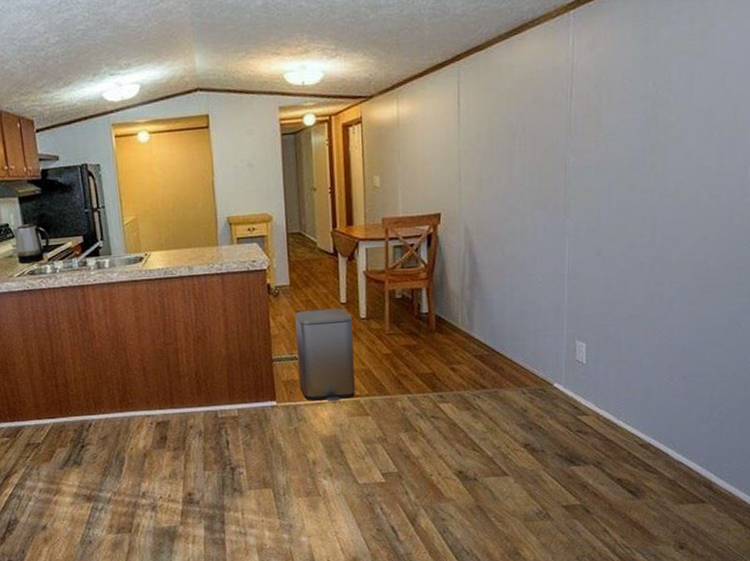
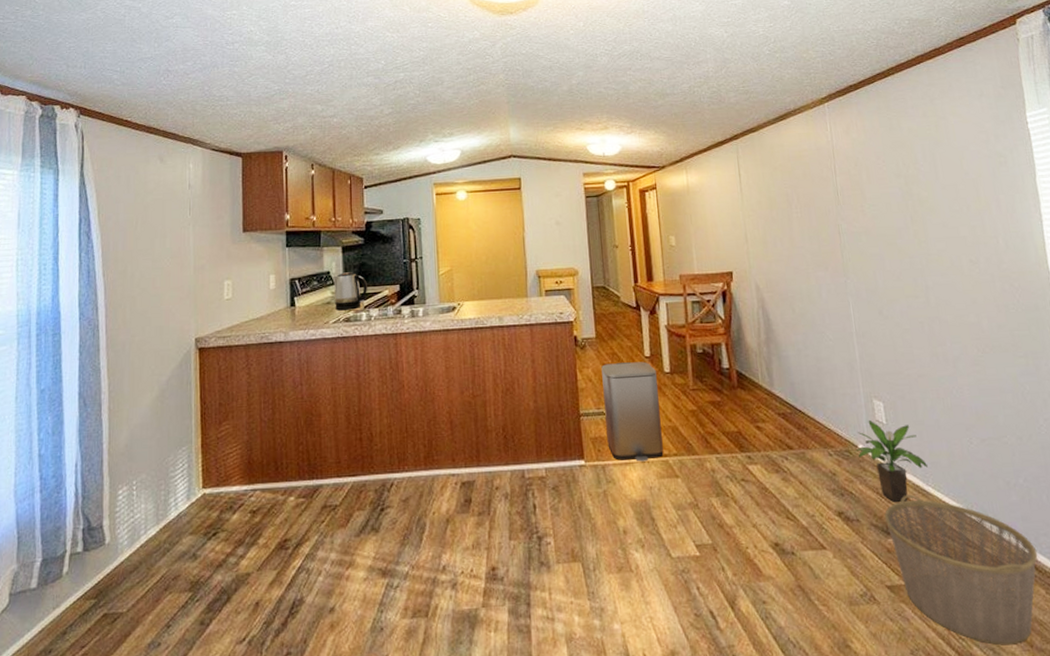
potted plant: none [549,361,622,435] -> present [854,421,928,502]
basket: none [570,427,717,553] -> present [884,494,1038,646]

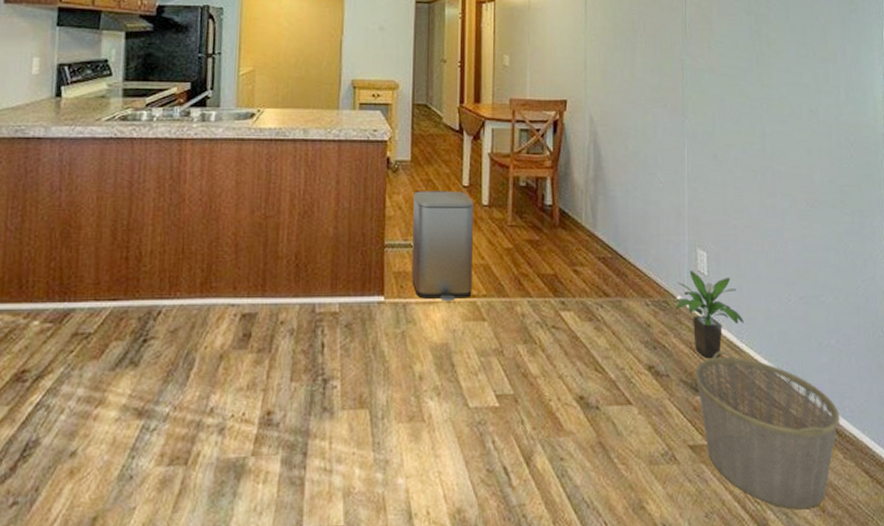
kettle: present [333,272,367,311] -> none [110,62,152,107]

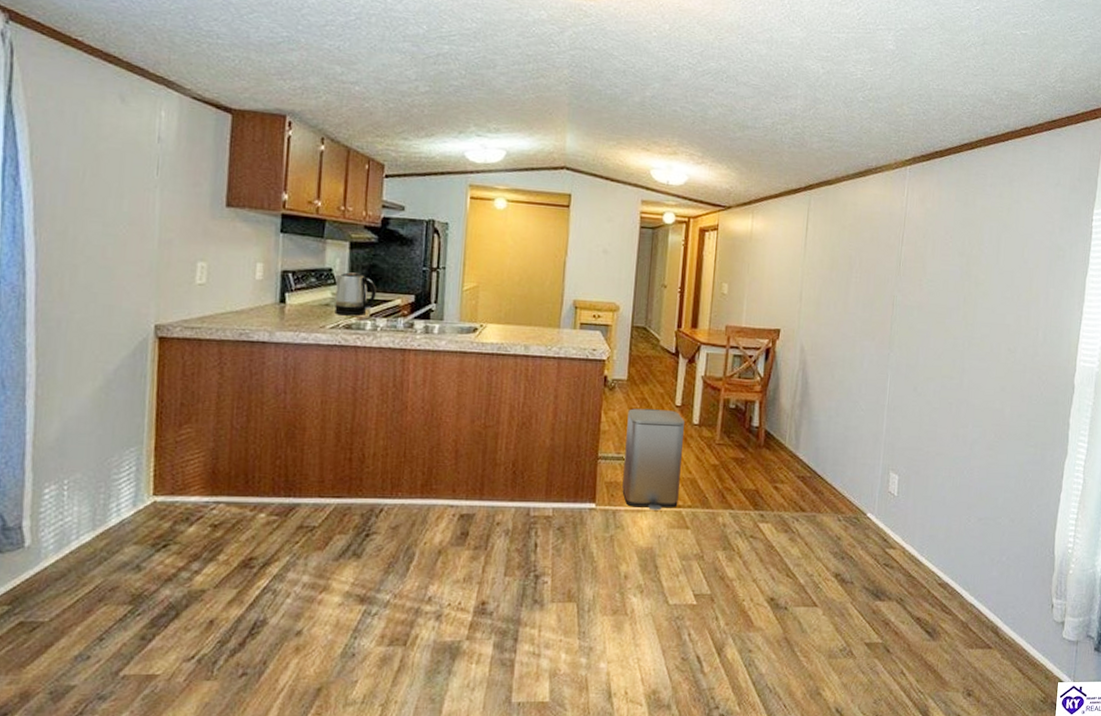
kettle: none [110,62,152,107] -> present [334,272,376,316]
potted plant: present [672,271,744,358] -> none [862,491,926,569]
basket: present [694,350,840,510] -> none [876,563,1003,700]

